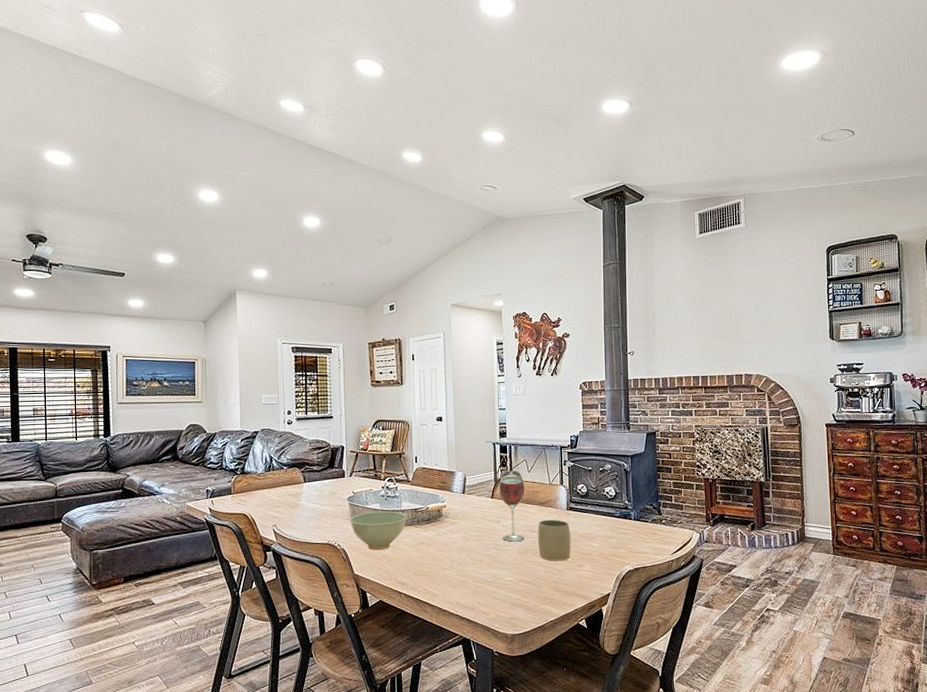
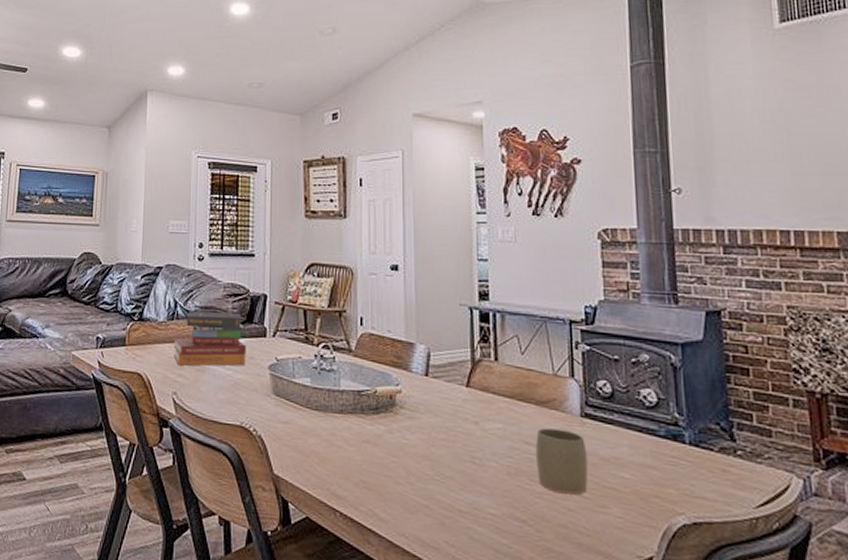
books: none [271,461,330,504] -> present [173,311,246,366]
bowl: present [349,511,407,551] -> none [269,388,347,444]
wineglass: present [499,470,525,542] -> none [478,349,516,457]

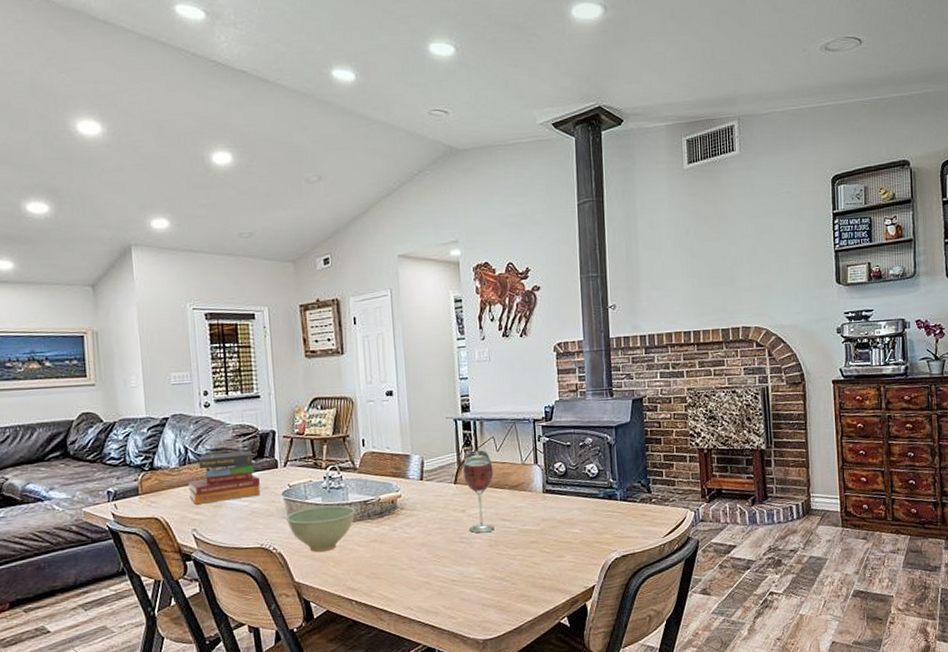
bowl: none [269,388,347,444] -> present [285,505,356,553]
wineglass: none [478,349,516,457] -> present [463,450,494,534]
mug: present [535,428,589,495] -> none [509,504,549,553]

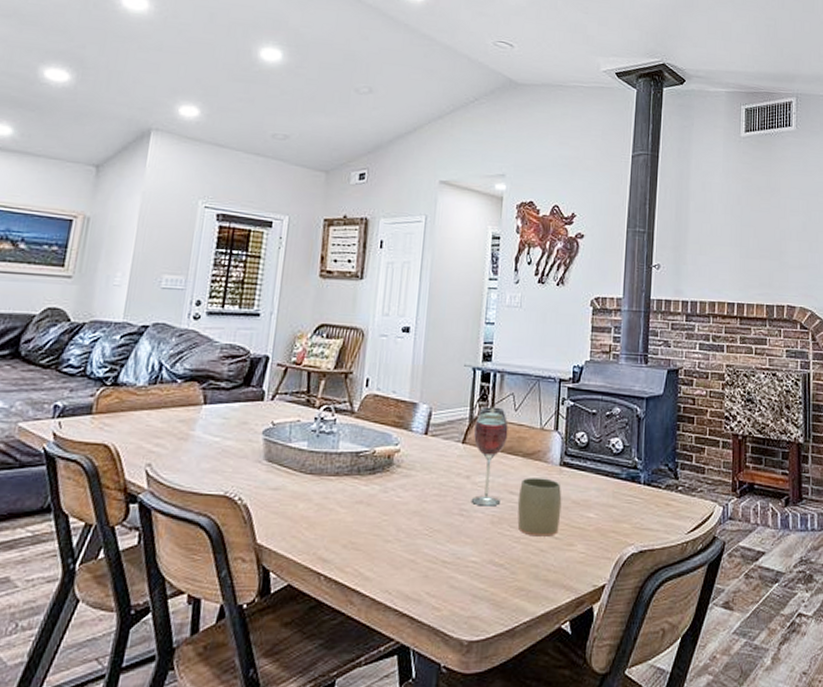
books: present [187,450,261,505] -> none [152,374,242,434]
bowl: present [285,505,356,553] -> none [260,452,344,510]
mug: none [509,504,549,553] -> present [517,478,562,537]

